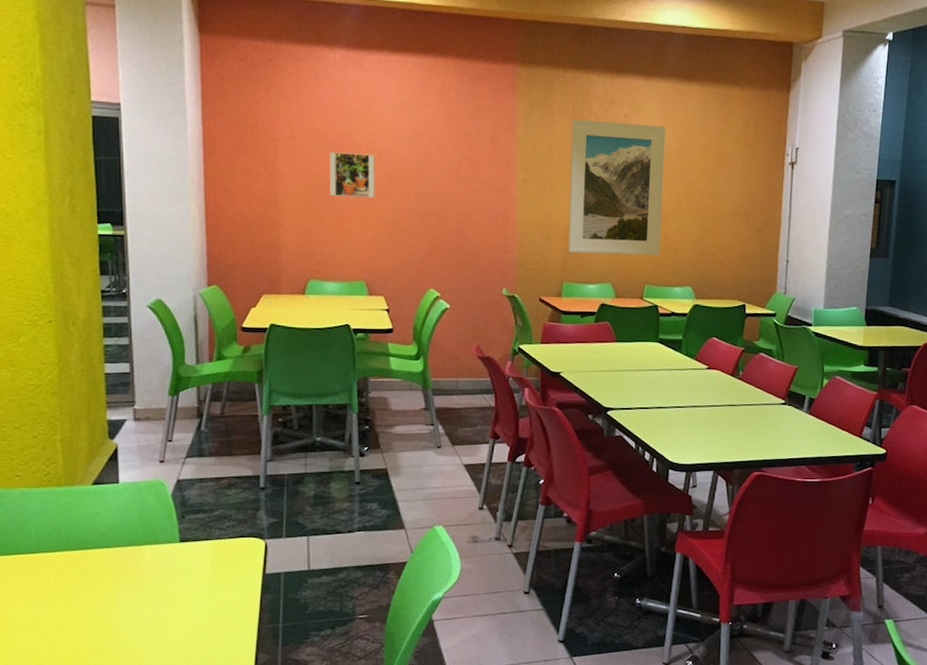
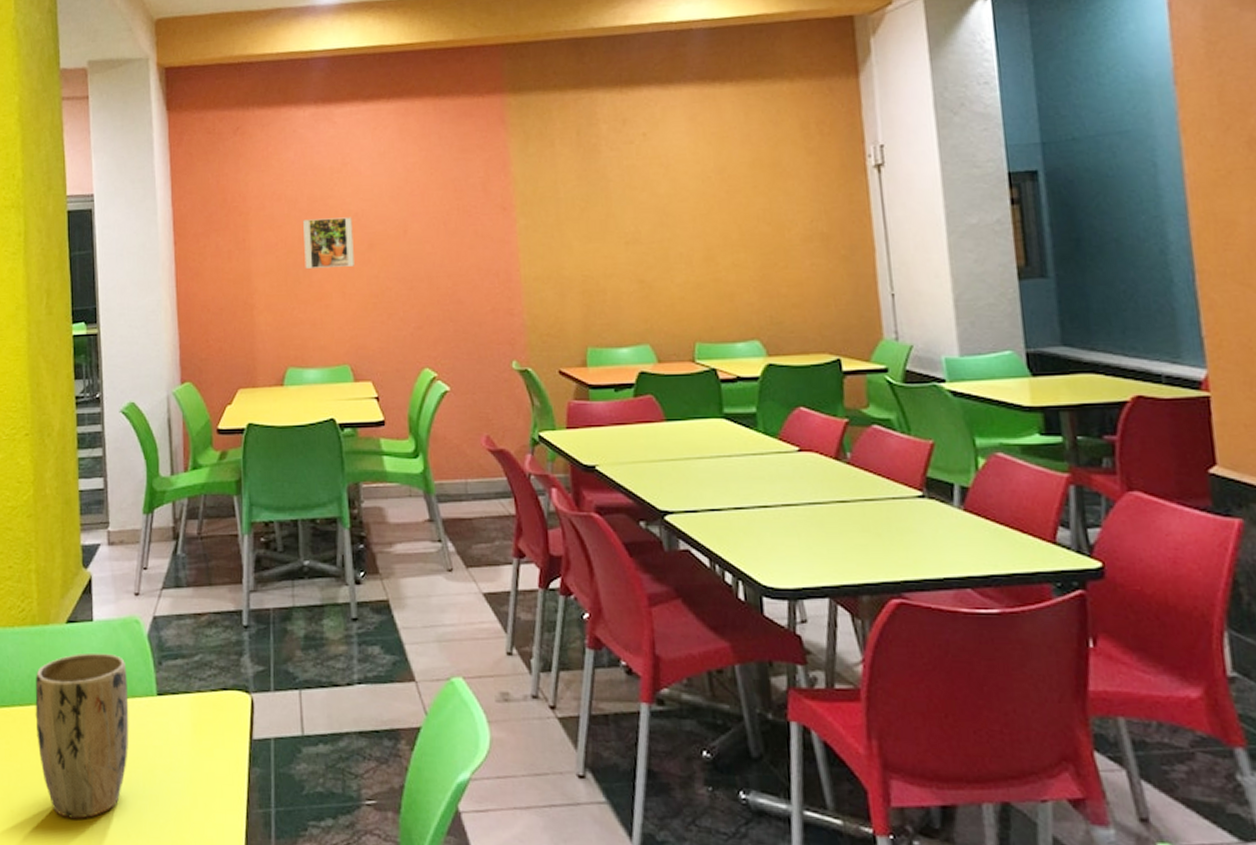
plant pot: none [61,509,153,639] -> present [35,652,129,819]
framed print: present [567,118,666,256] -> none [577,140,710,310]

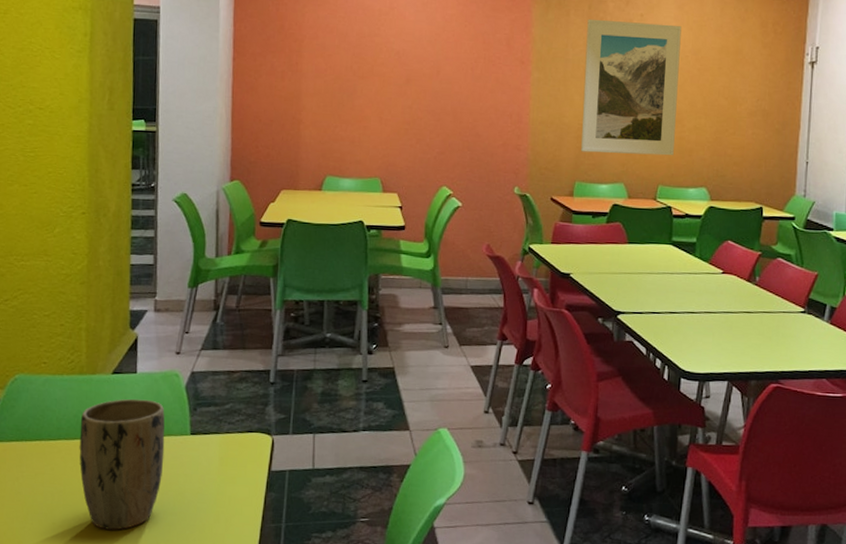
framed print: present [303,217,354,268] -> none [349,52,394,96]
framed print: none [577,140,710,310] -> present [580,18,682,156]

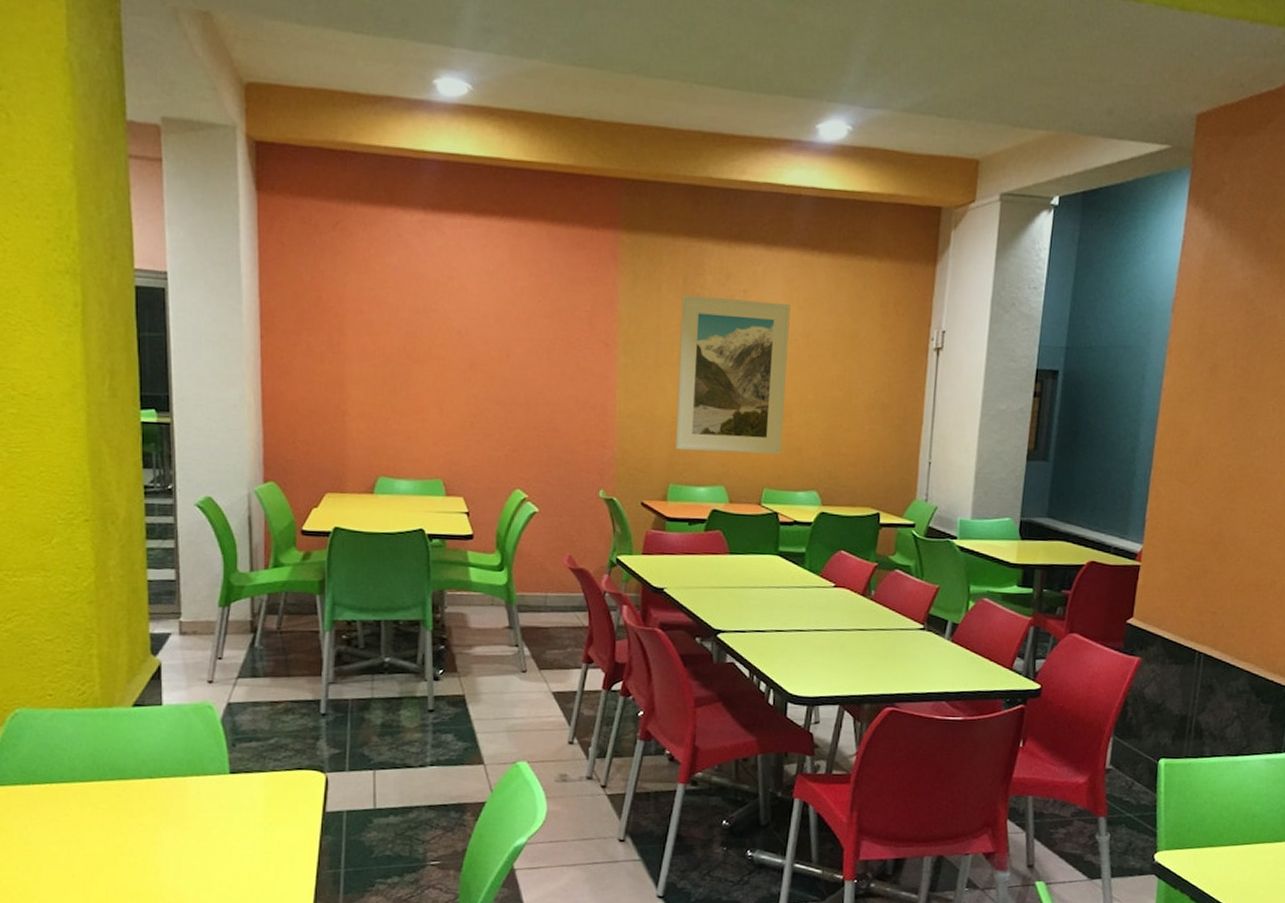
plant pot: present [79,398,165,530] -> none [97,734,200,881]

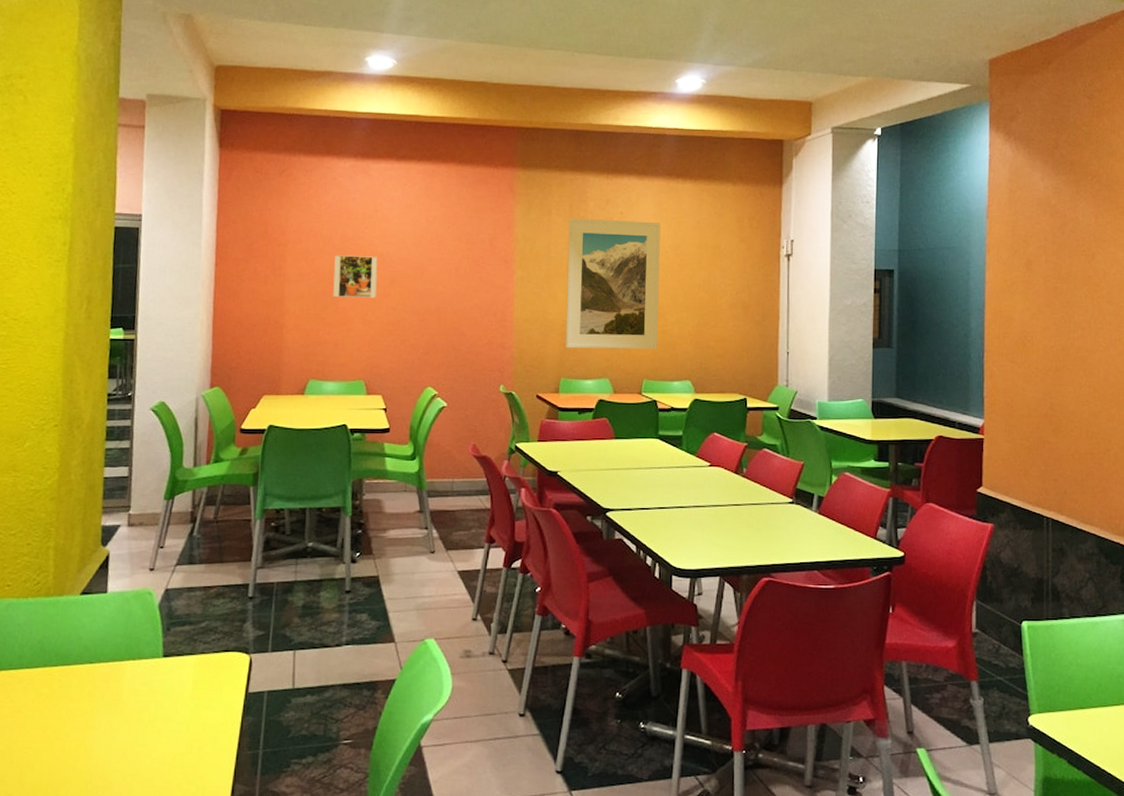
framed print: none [403,330,455,383] -> present [333,255,378,298]

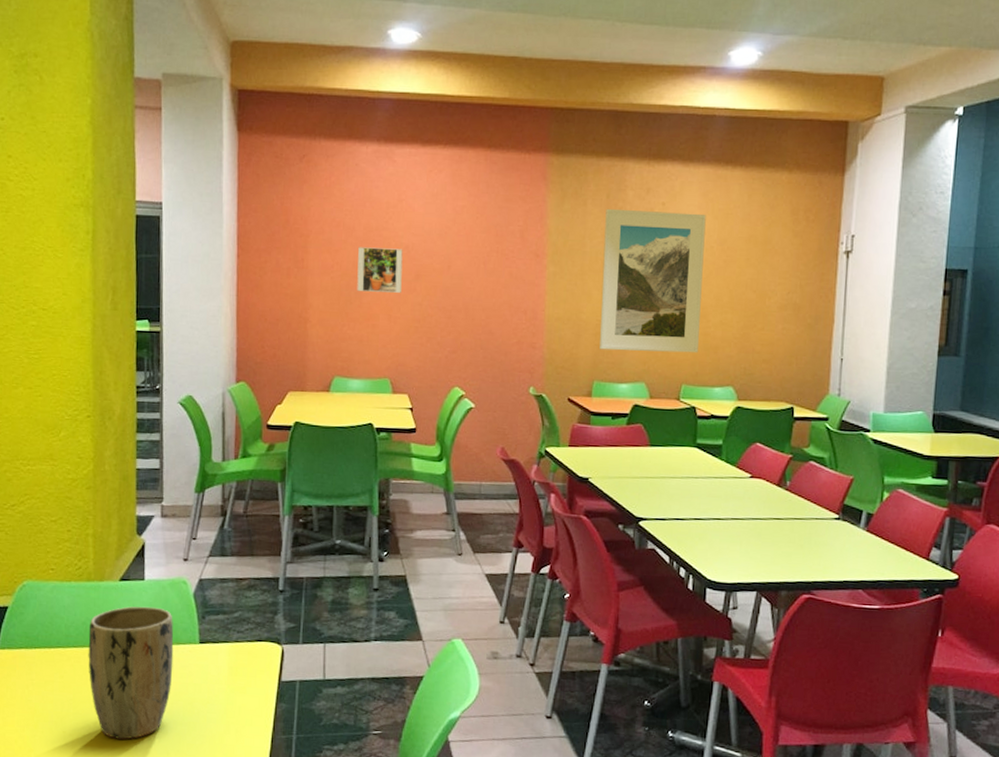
plant pot: none [42,620,136,766] -> present [88,606,174,740]

